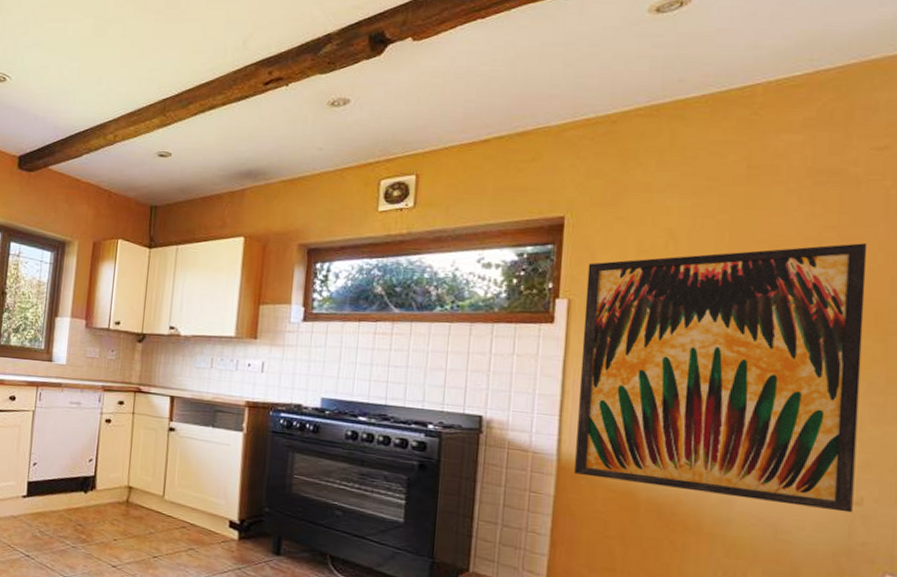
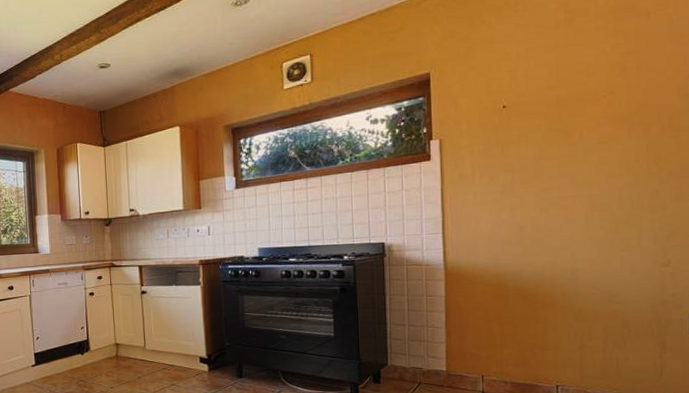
wall art: present [574,243,868,513] -> none [452,62,663,277]

